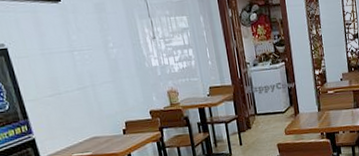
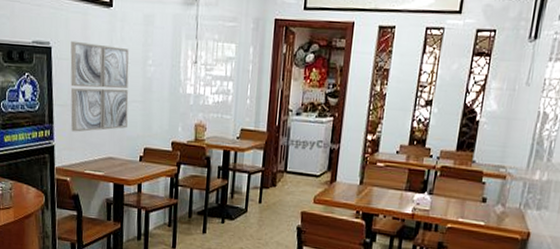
wall art: none [26,36,104,122] -> present [70,40,129,132]

